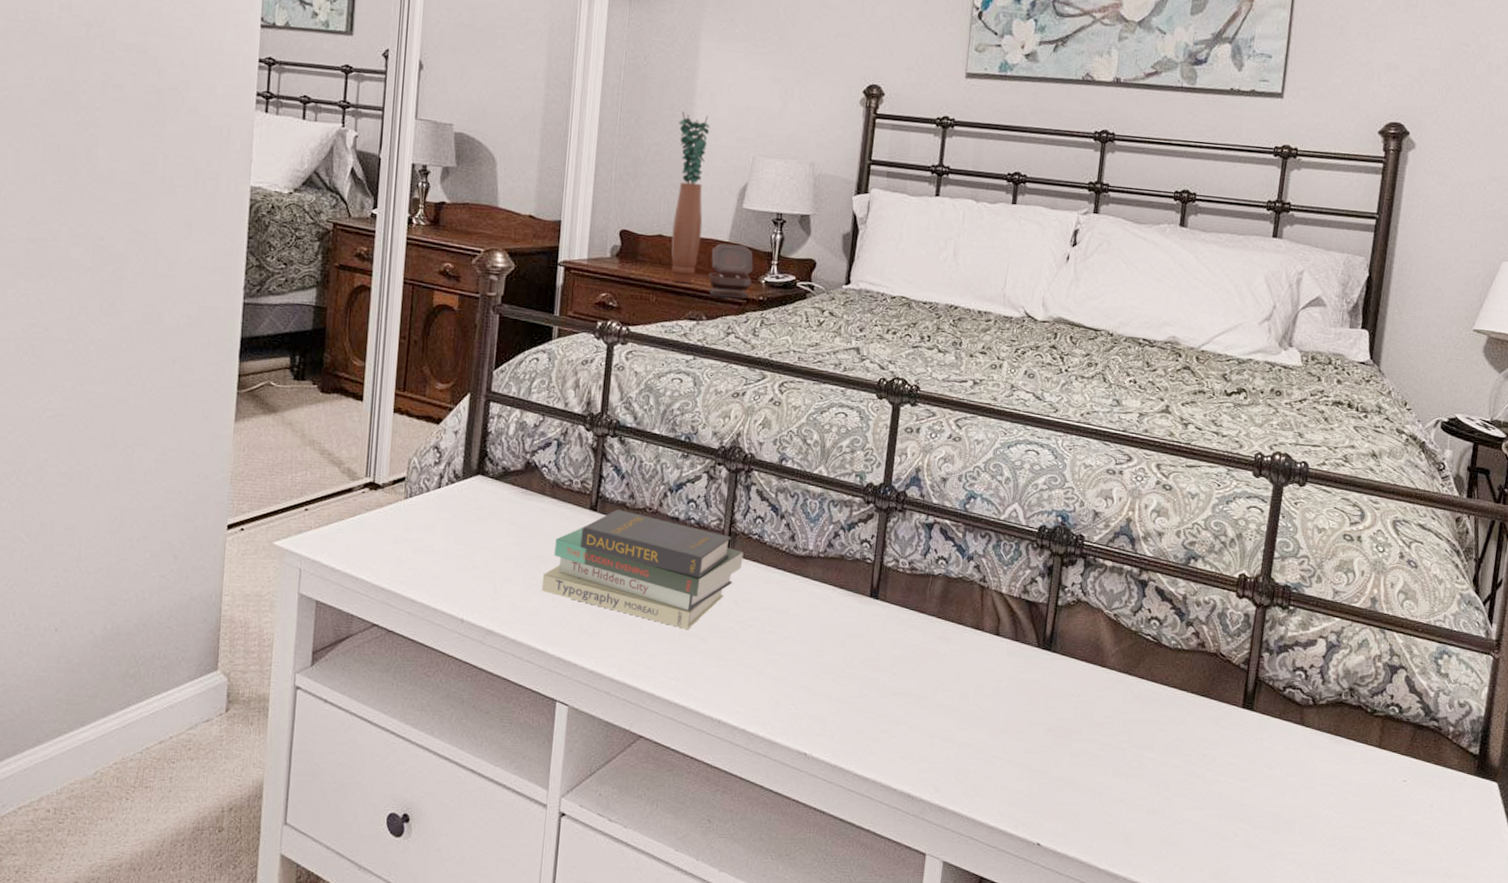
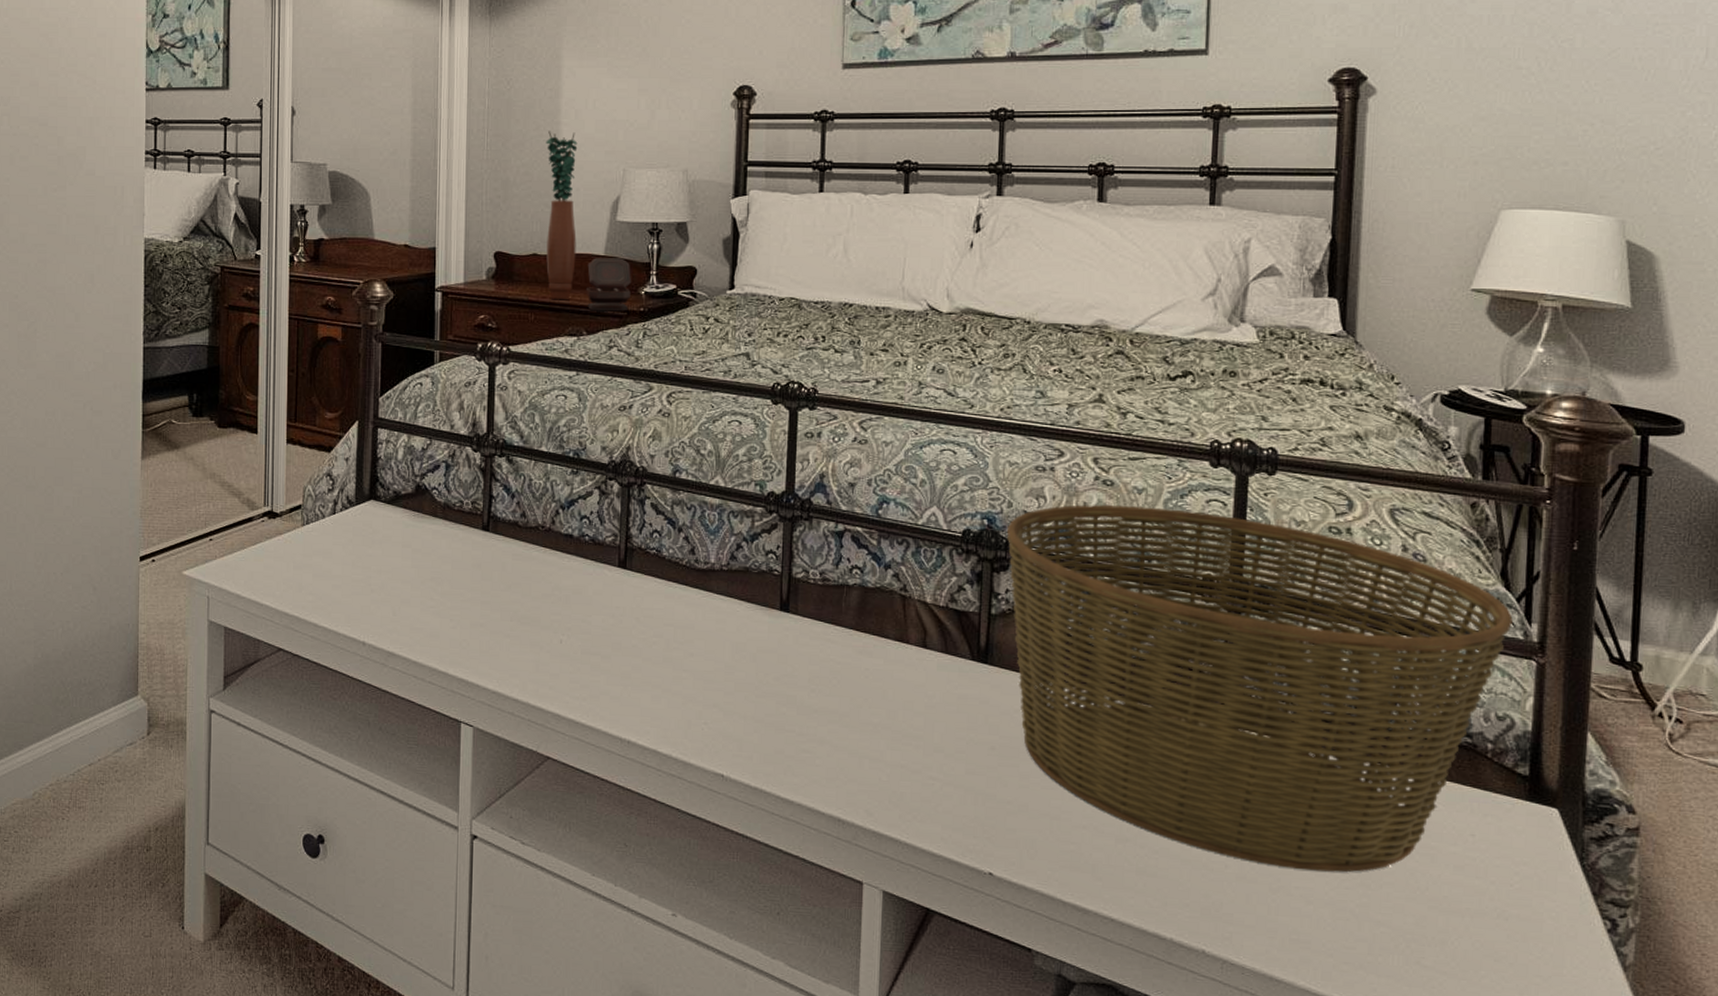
books: present [541,509,744,629] -> none [439,529,642,648]
basket: none [1076,506,1479,839] -> present [1006,505,1513,872]

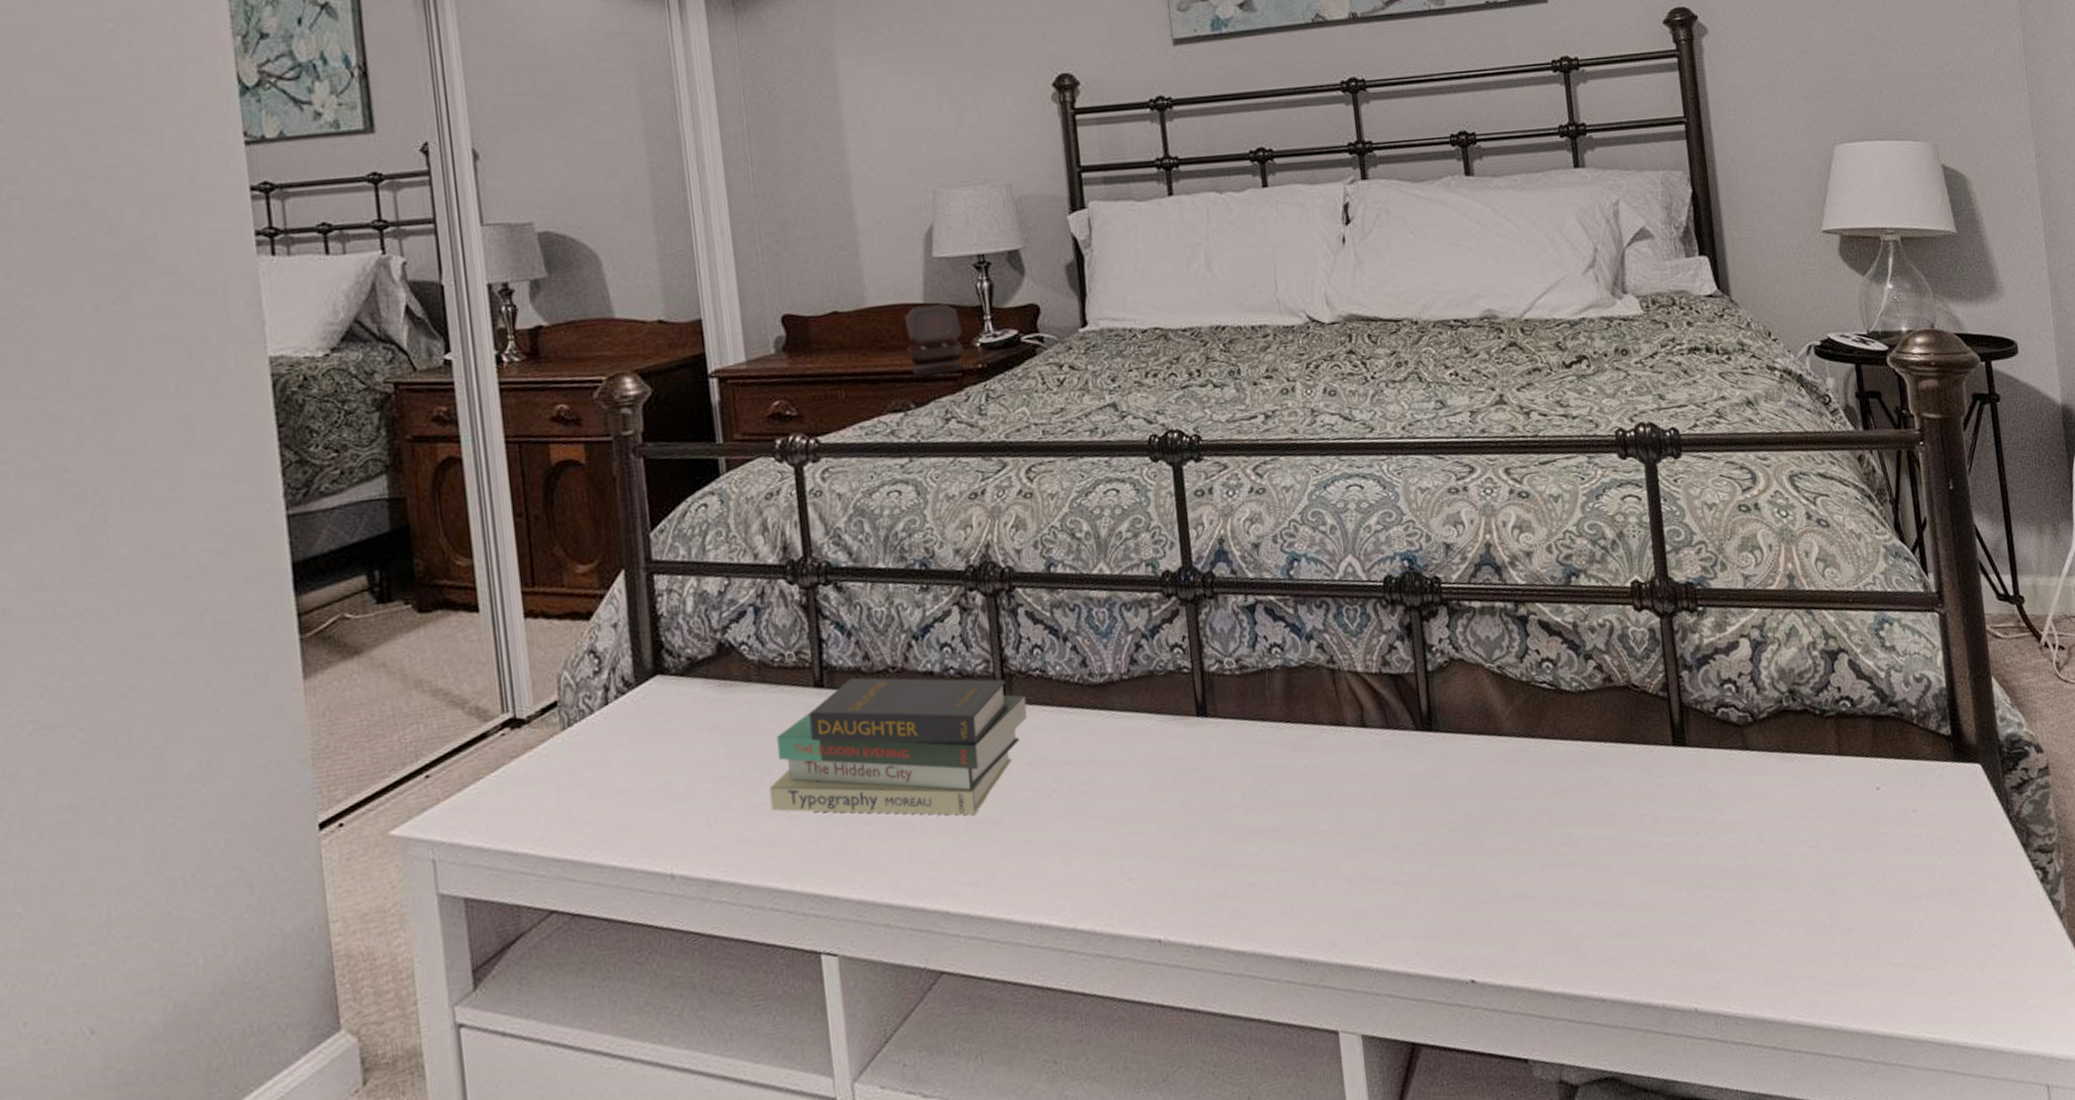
books: none [439,529,642,648] -> present [769,677,1028,816]
vase: present [545,131,578,299] -> none [829,149,890,368]
basket: present [1006,505,1513,872] -> none [1429,511,1913,895]

